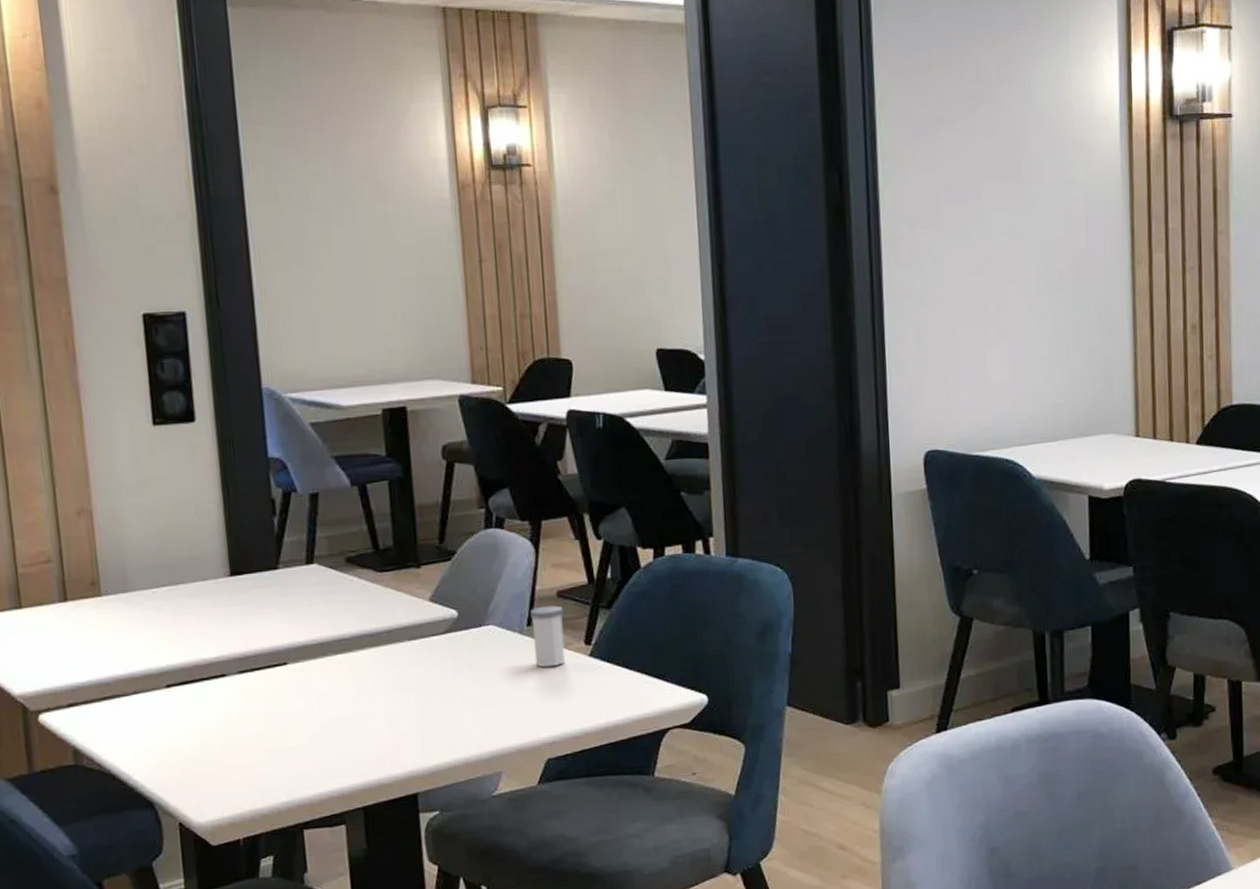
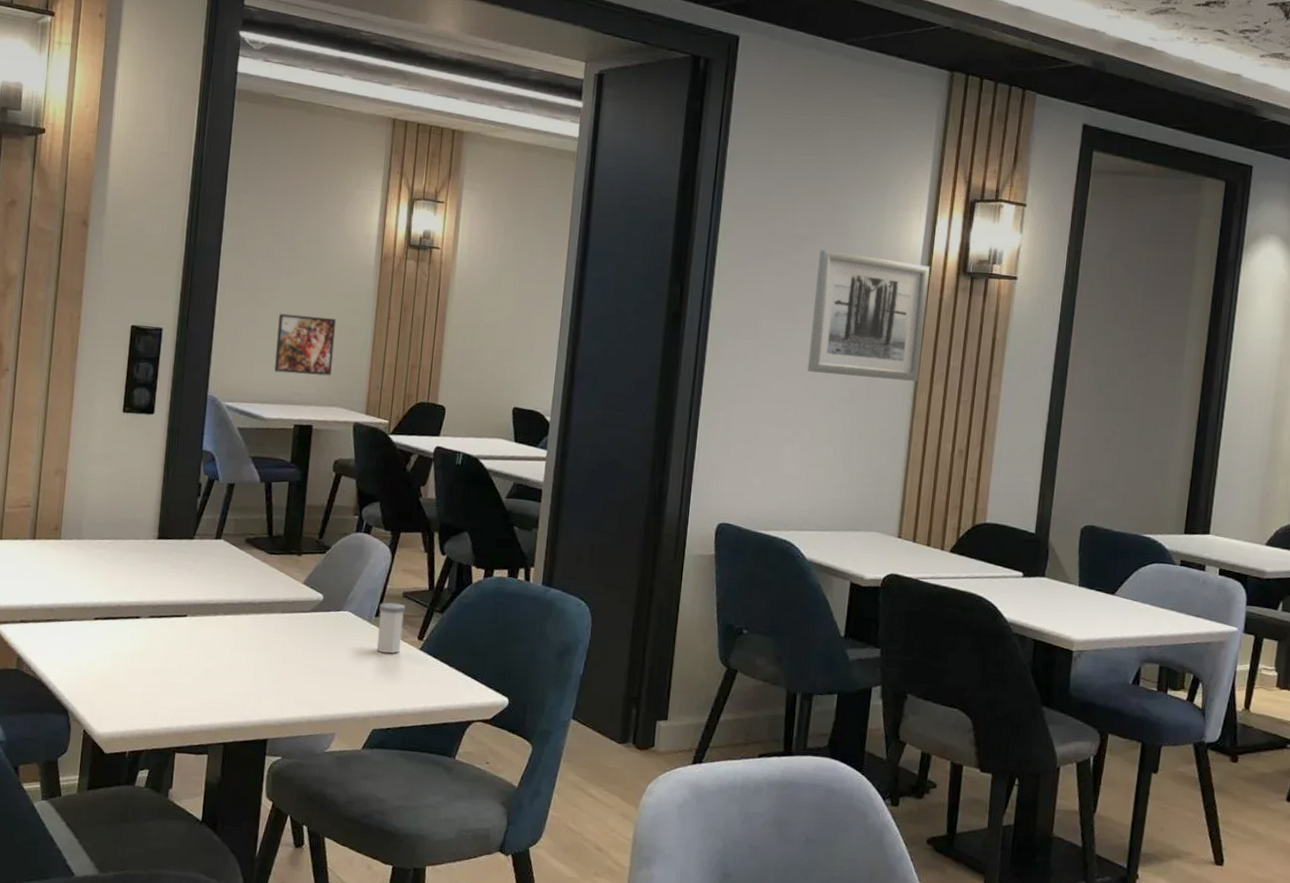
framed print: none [337,269,419,347] -> present [274,313,337,376]
wall art: none [999,109,1134,257] -> present [807,250,930,381]

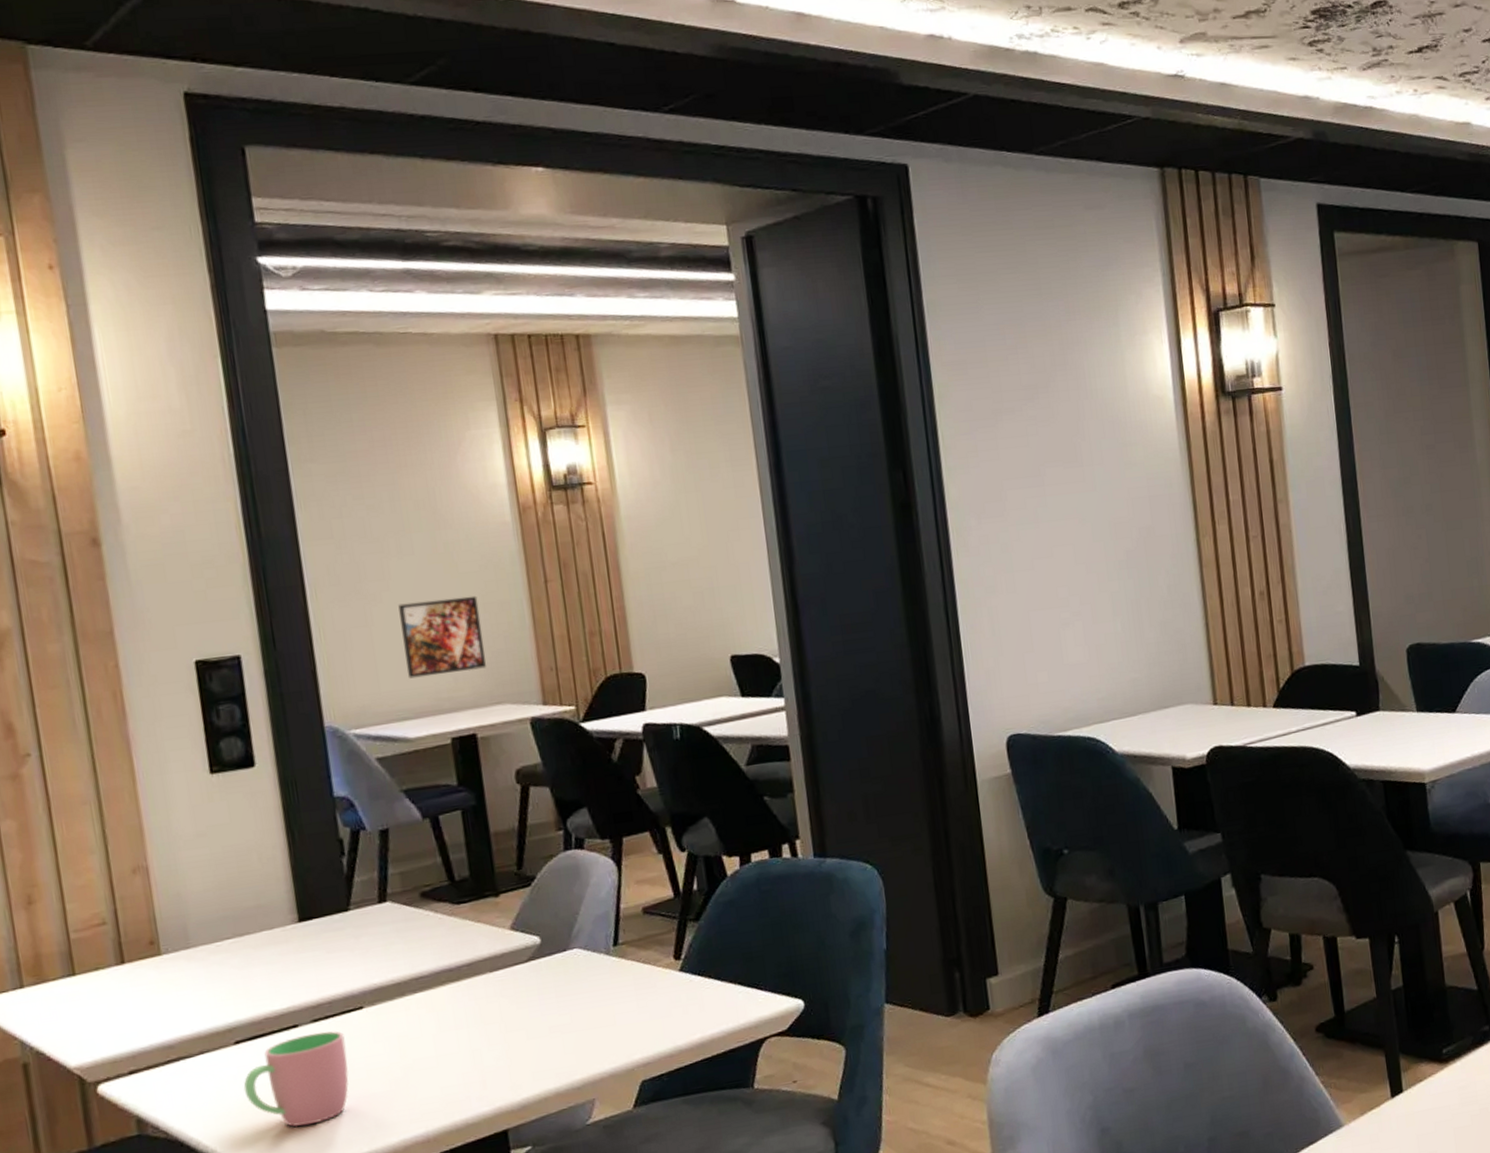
cup: none [93,625,169,696] -> present [243,1031,349,1127]
salt shaker: present [376,602,406,653] -> none [615,922,655,987]
wall art: present [807,250,930,381] -> none [1056,393,1198,540]

